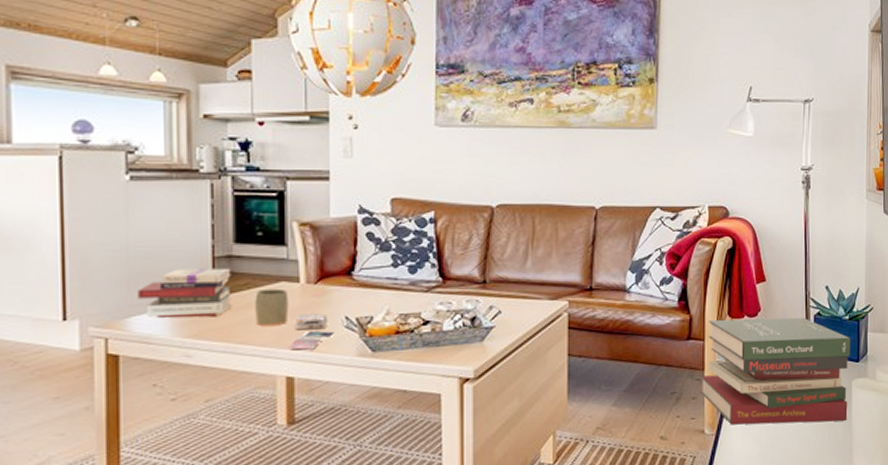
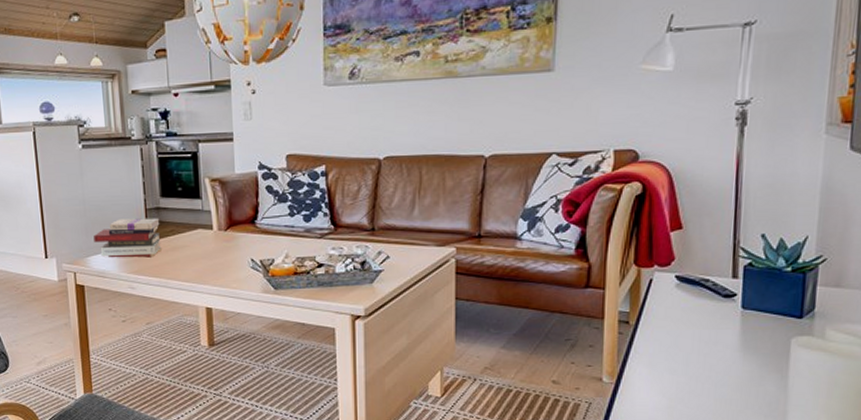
mug: present [255,288,289,327] -> none [179,234,206,266]
magazine: present [288,313,334,350] -> none [206,256,243,286]
books: present [701,317,851,425] -> none [599,268,793,381]

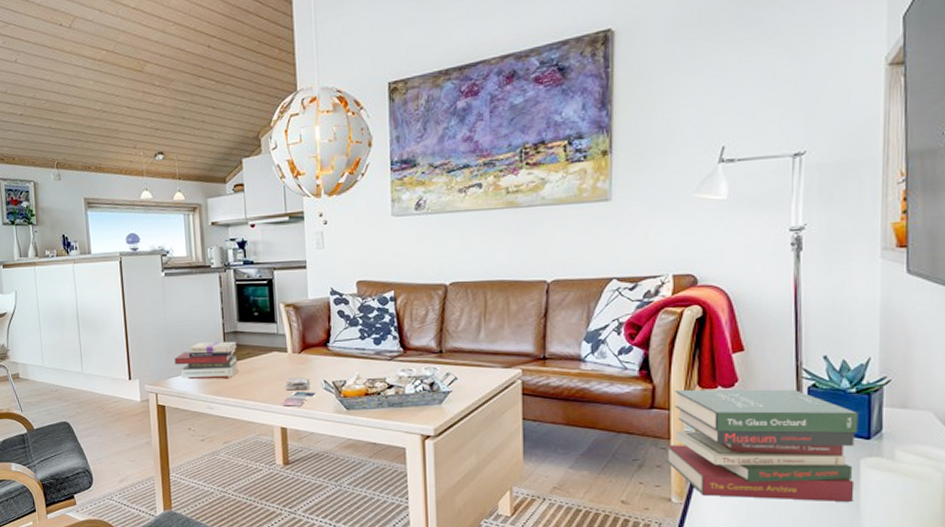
magazine: none [206,256,243,286] -> present [281,377,316,406]
books: none [599,268,793,381] -> present [666,389,859,503]

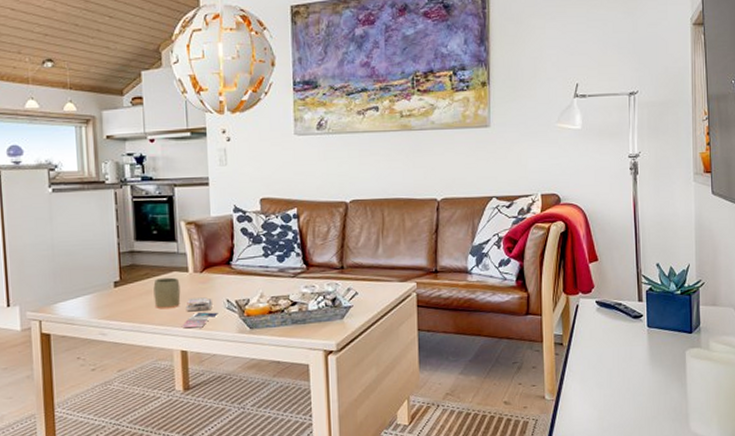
books: present [174,341,240,379] -> none [62,261,137,303]
mug: none [255,357,281,387] -> present [153,277,181,309]
books: present [666,389,859,503] -> none [540,293,683,392]

